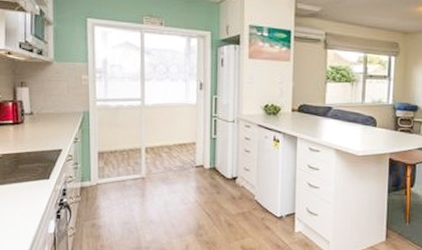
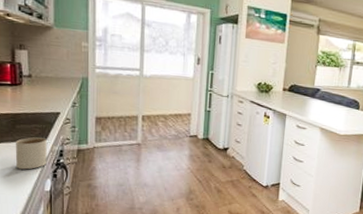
mug: none [19,177,50,212] -> present [16,137,47,170]

